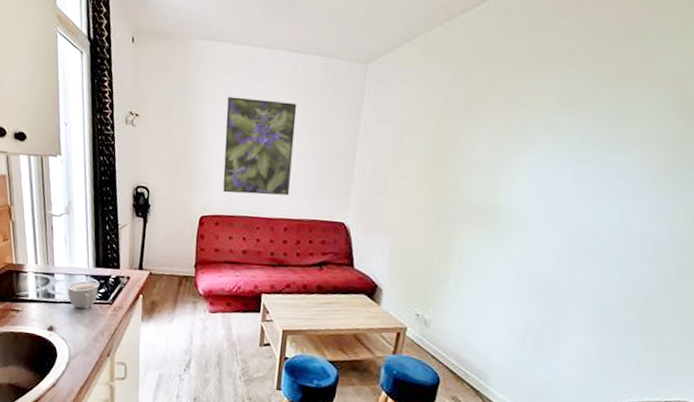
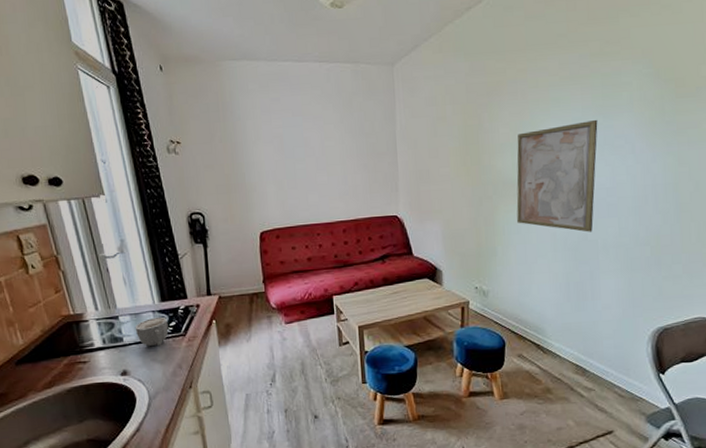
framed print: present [223,96,297,196] -> none [267,110,343,206]
wall art: none [478,152,597,279] -> present [516,119,598,232]

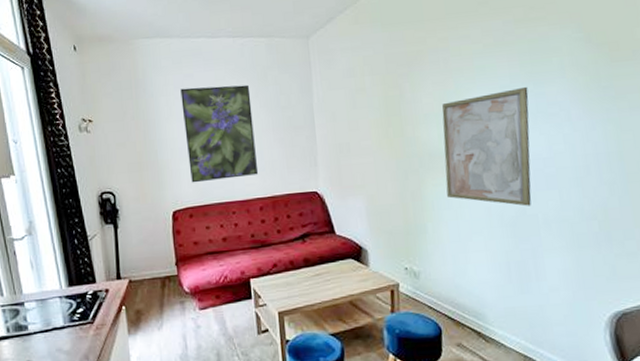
mug: present [135,316,169,346] -> none [40,302,76,335]
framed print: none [267,110,343,206] -> present [180,84,259,183]

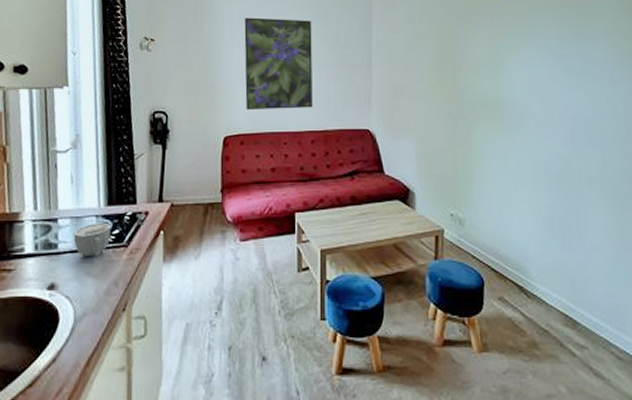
mug: none [40,302,76,335] -> present [73,222,111,257]
wall art: present [442,86,532,206] -> none [493,47,575,162]

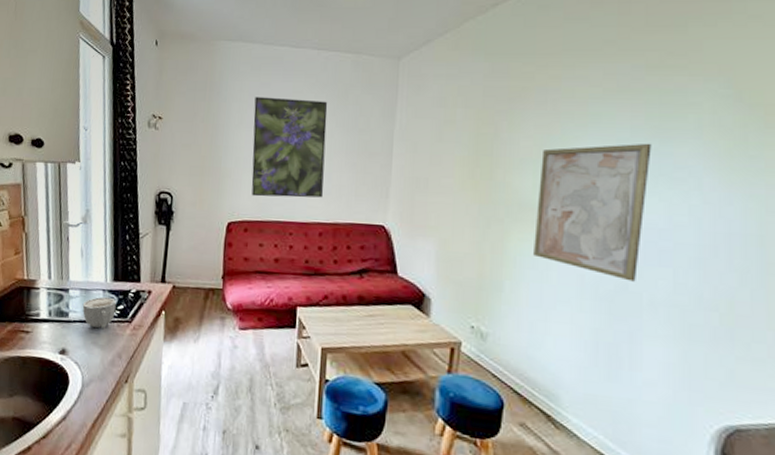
wall art: none [493,47,575,162] -> present [534,143,652,282]

